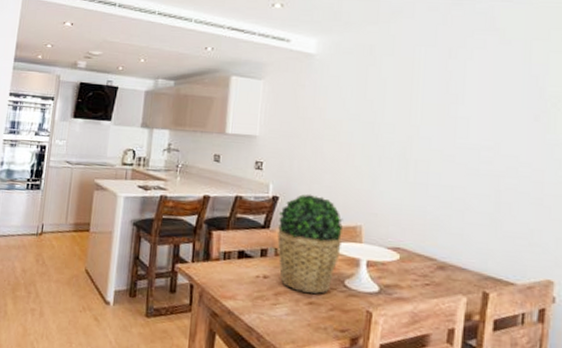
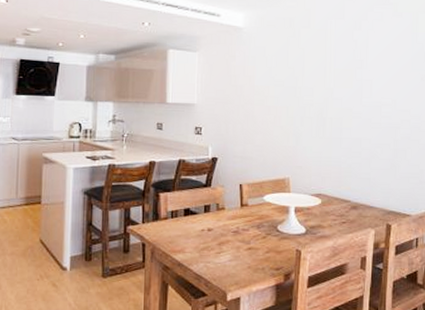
potted plant: present [276,193,343,294] -> none [217,153,274,240]

